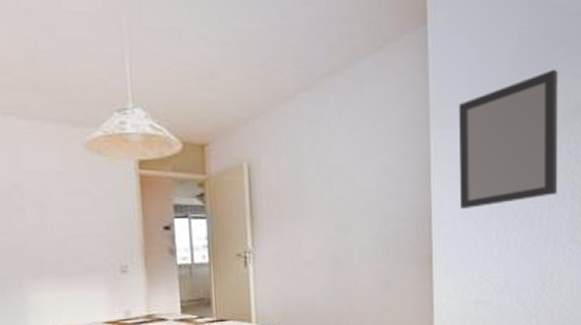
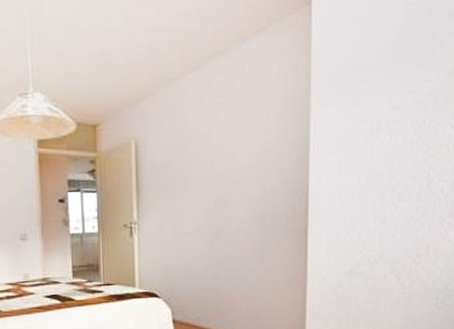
home mirror: present [459,69,558,209] -> none [338,44,445,183]

